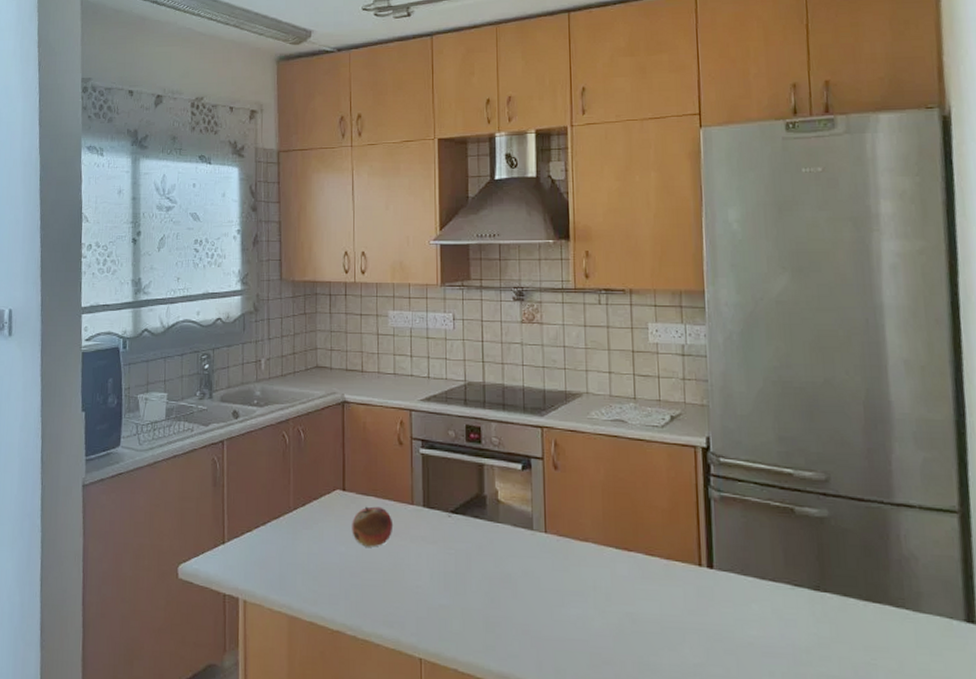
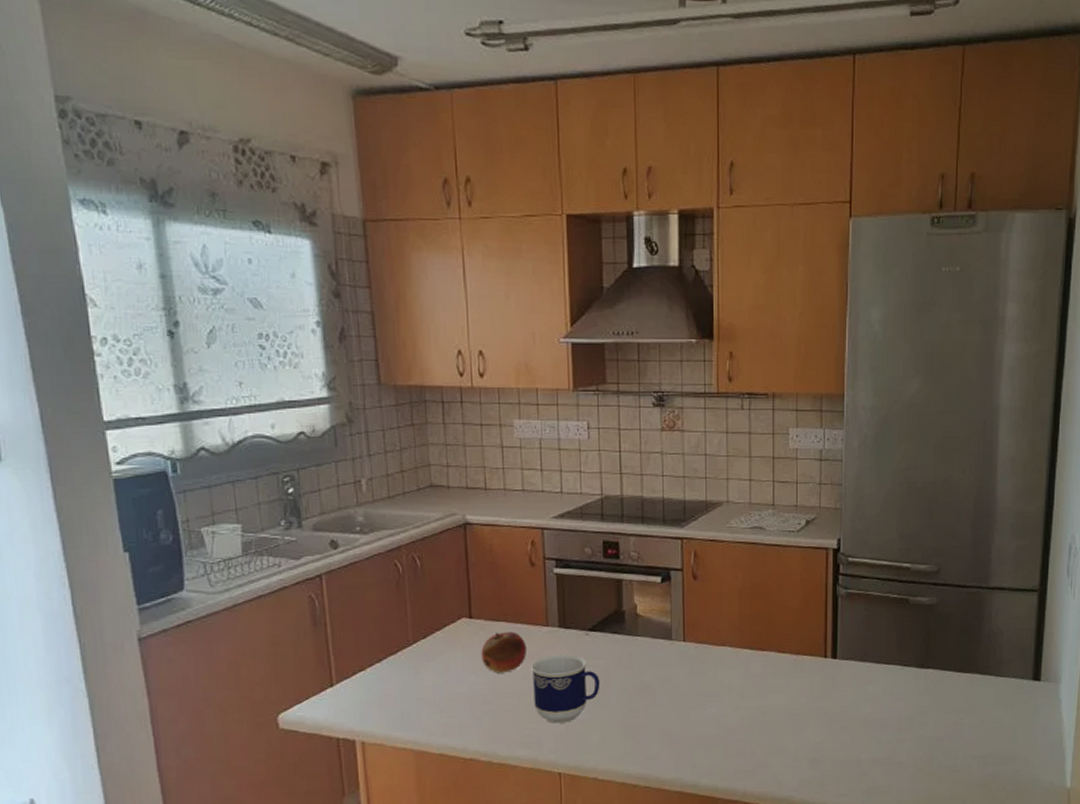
cup: none [396,534,462,606] -> present [531,654,600,724]

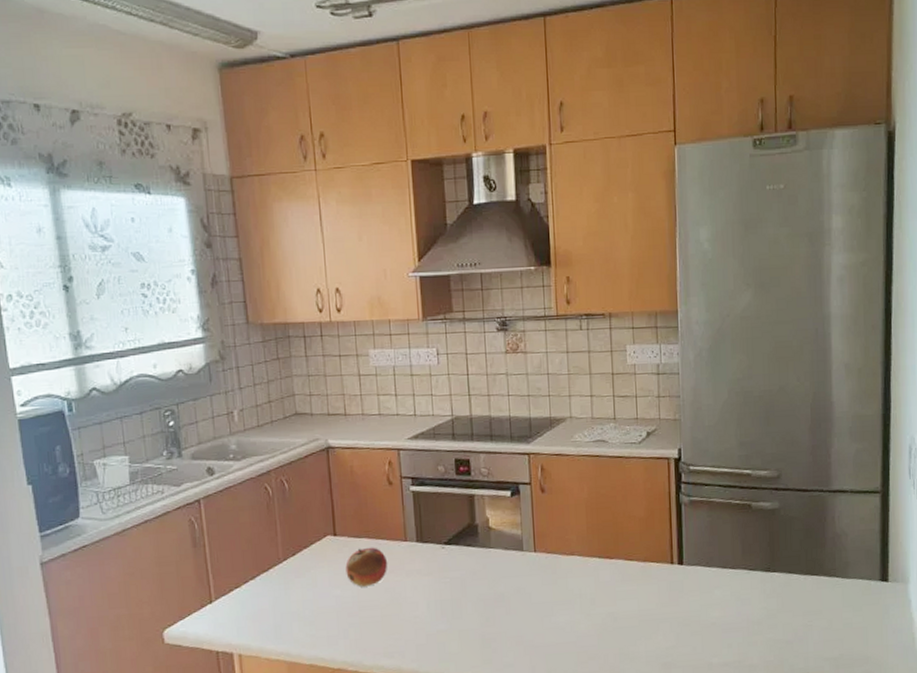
cup: present [531,654,600,724] -> none [392,567,457,634]

